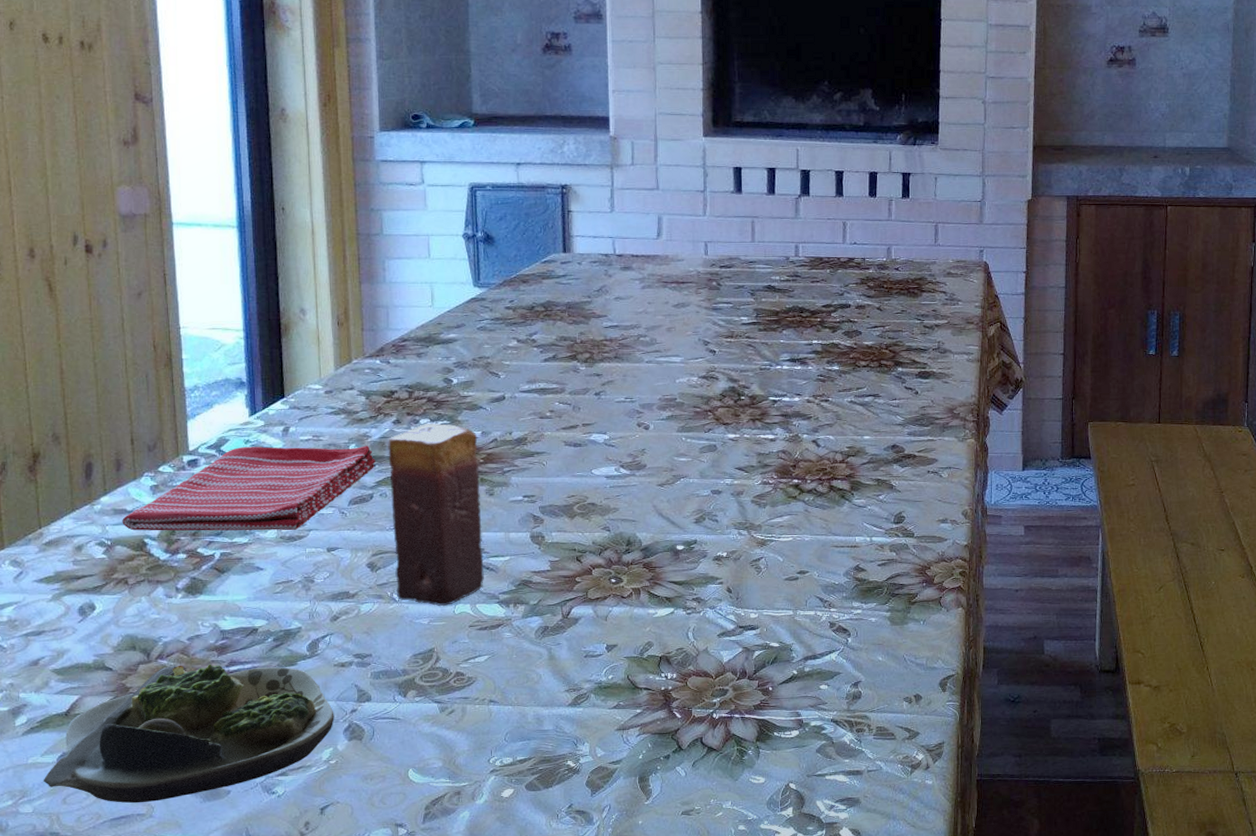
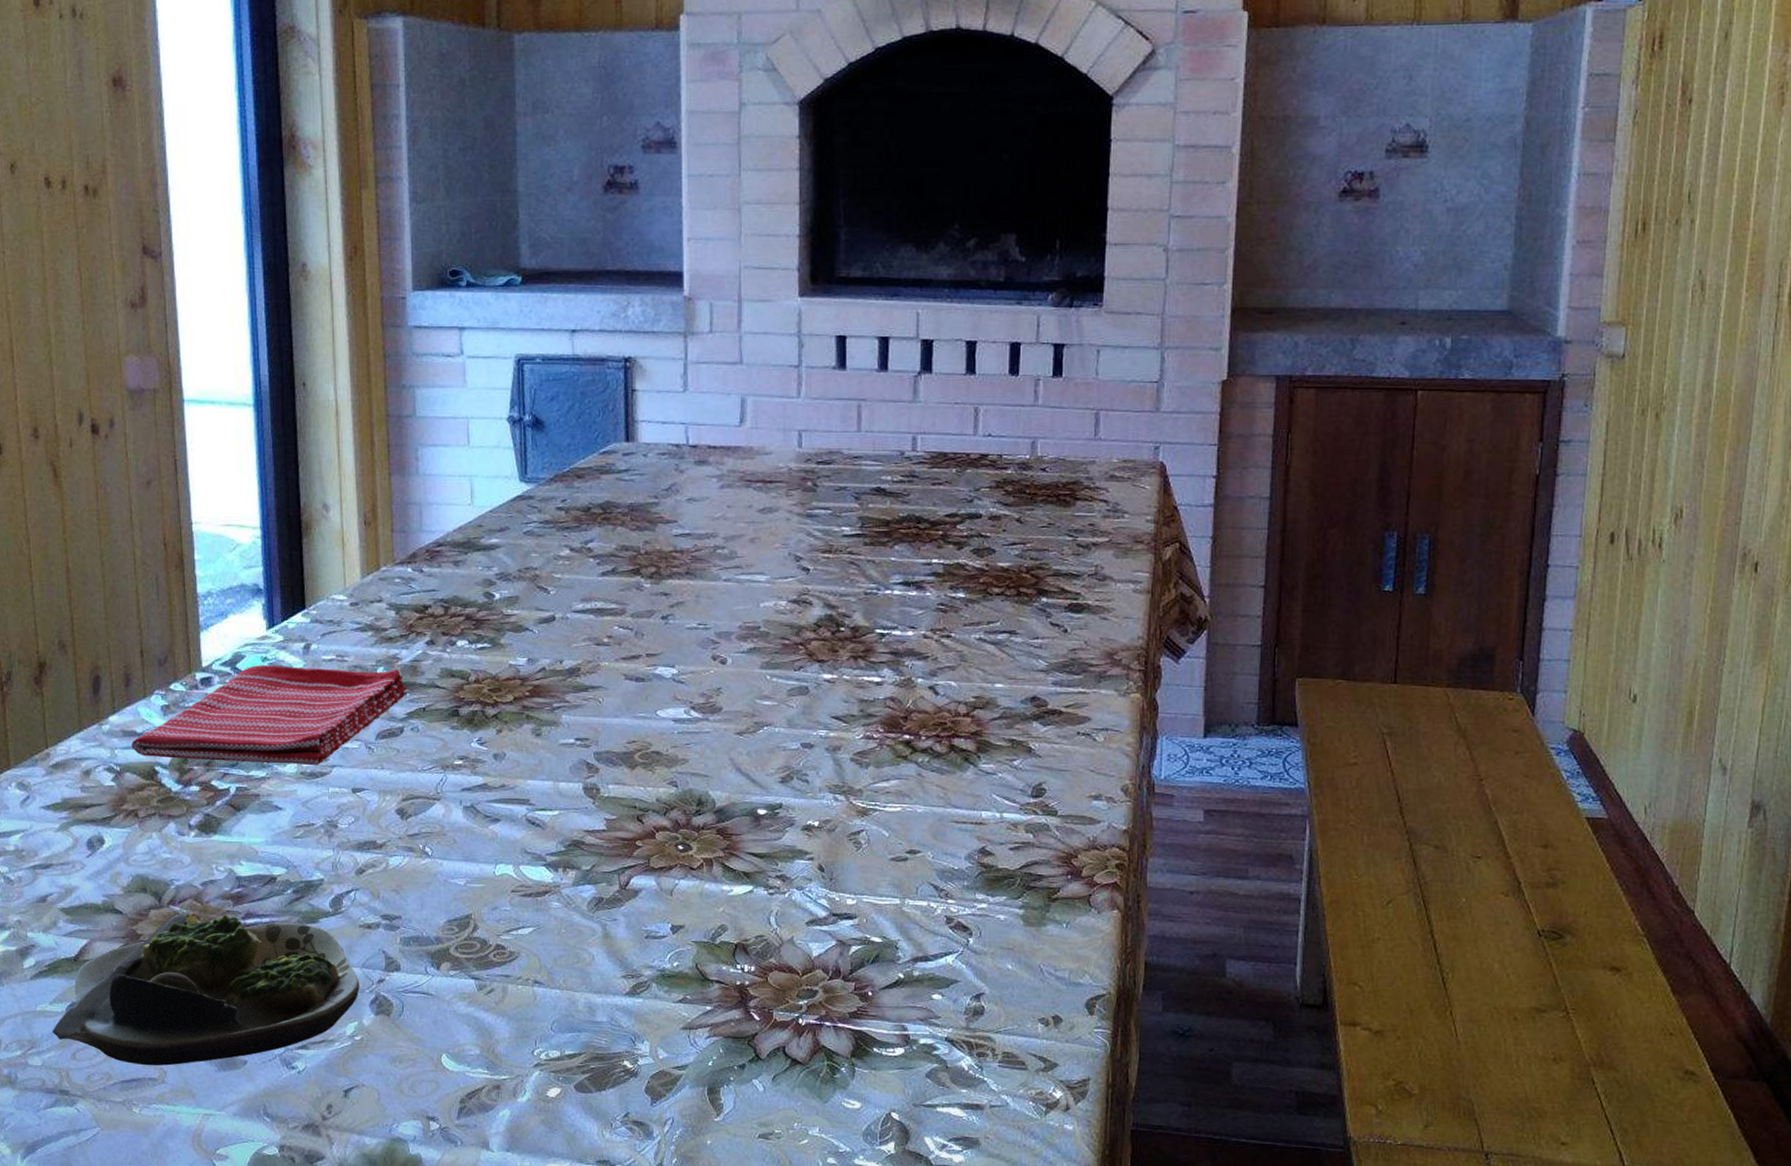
candle: present [388,423,484,607] -> none [420,645,529,866]

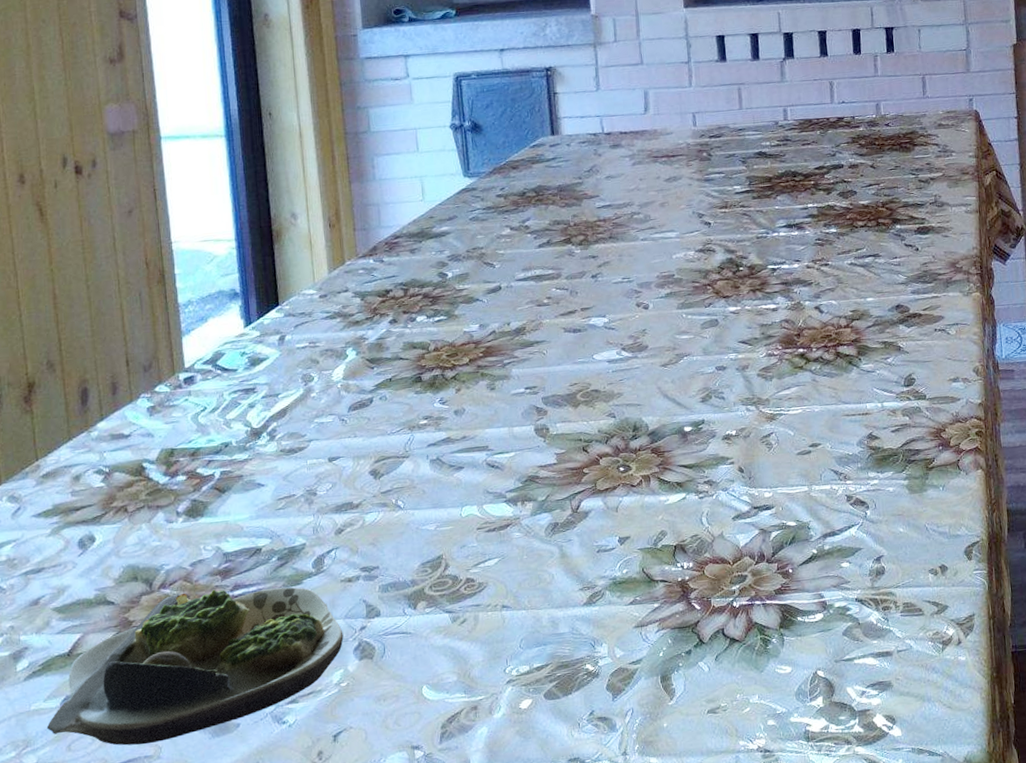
dish towel: present [131,665,406,765] -> none [120,348,374,456]

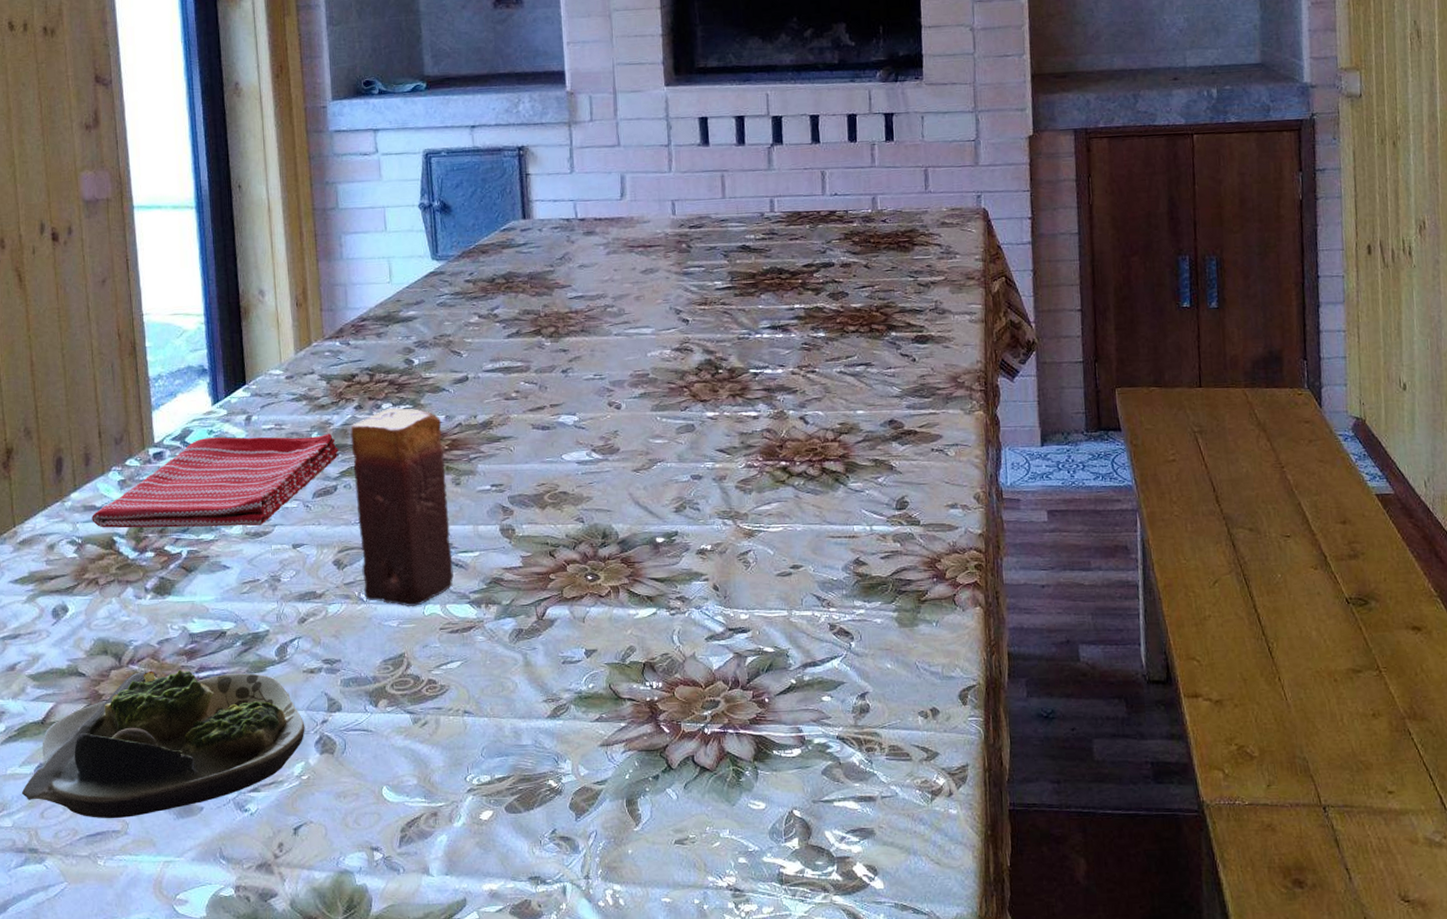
dish towel: none [120,348,374,456] -> present [92,433,338,528]
candle: none [385,319,490,510] -> present [350,407,454,607]

